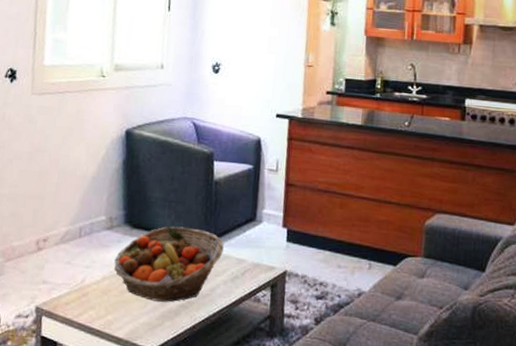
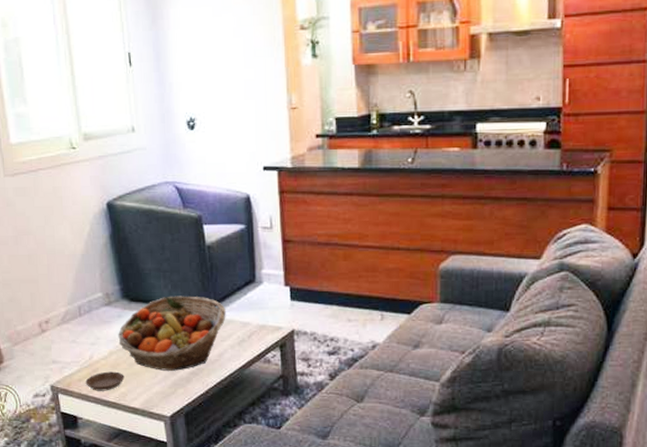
saucer: none [72,297,114,318] -> present [85,371,125,391]

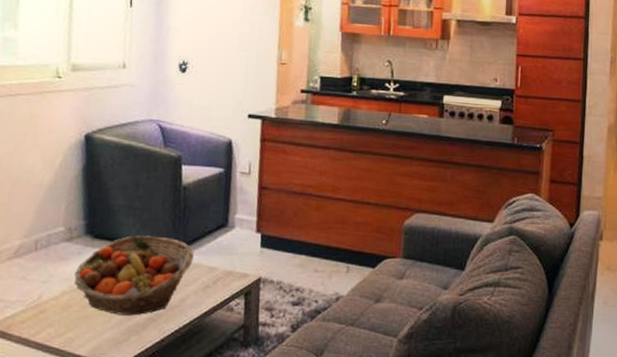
saucer: present [85,371,125,391] -> none [28,313,75,336]

